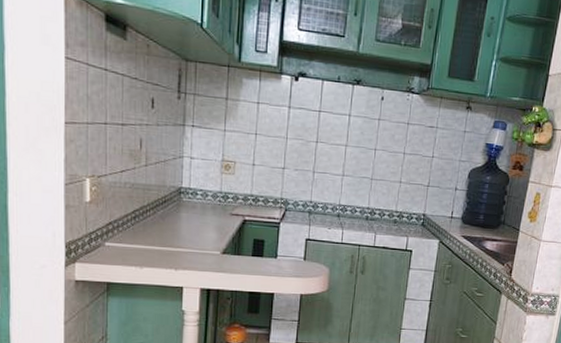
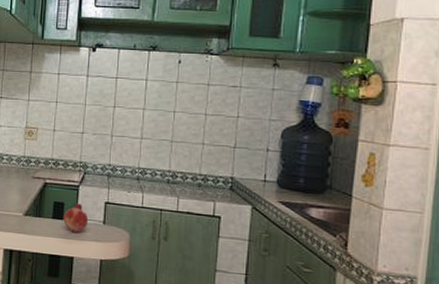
fruit: none [263,240,289,269] -> present [63,203,89,233]

